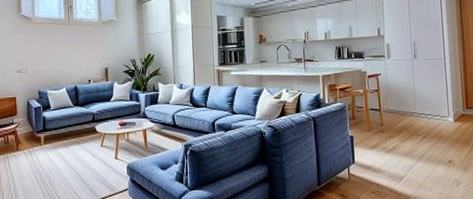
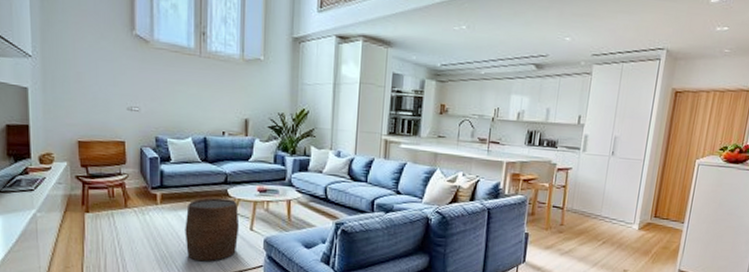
stool: none [63,134,107,191] -> present [185,198,240,262]

